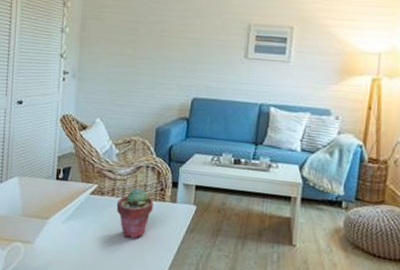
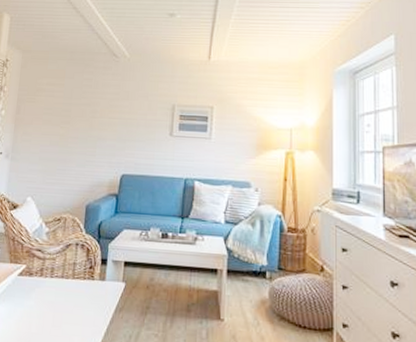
potted succulent: present [116,188,153,240] -> none [44,267,82,323]

